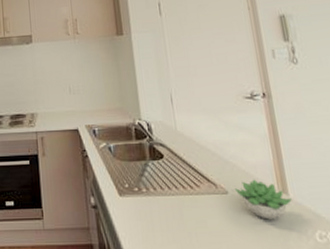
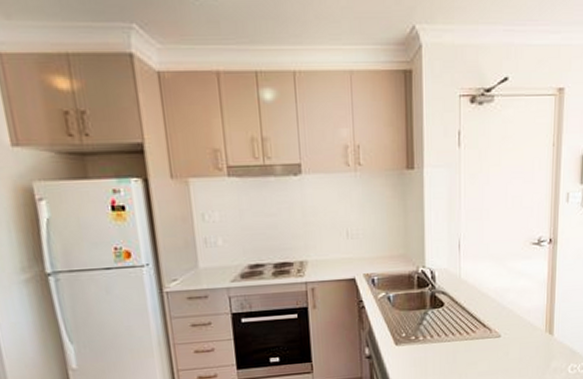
succulent plant: present [234,179,292,220] -> none [507,322,555,358]

